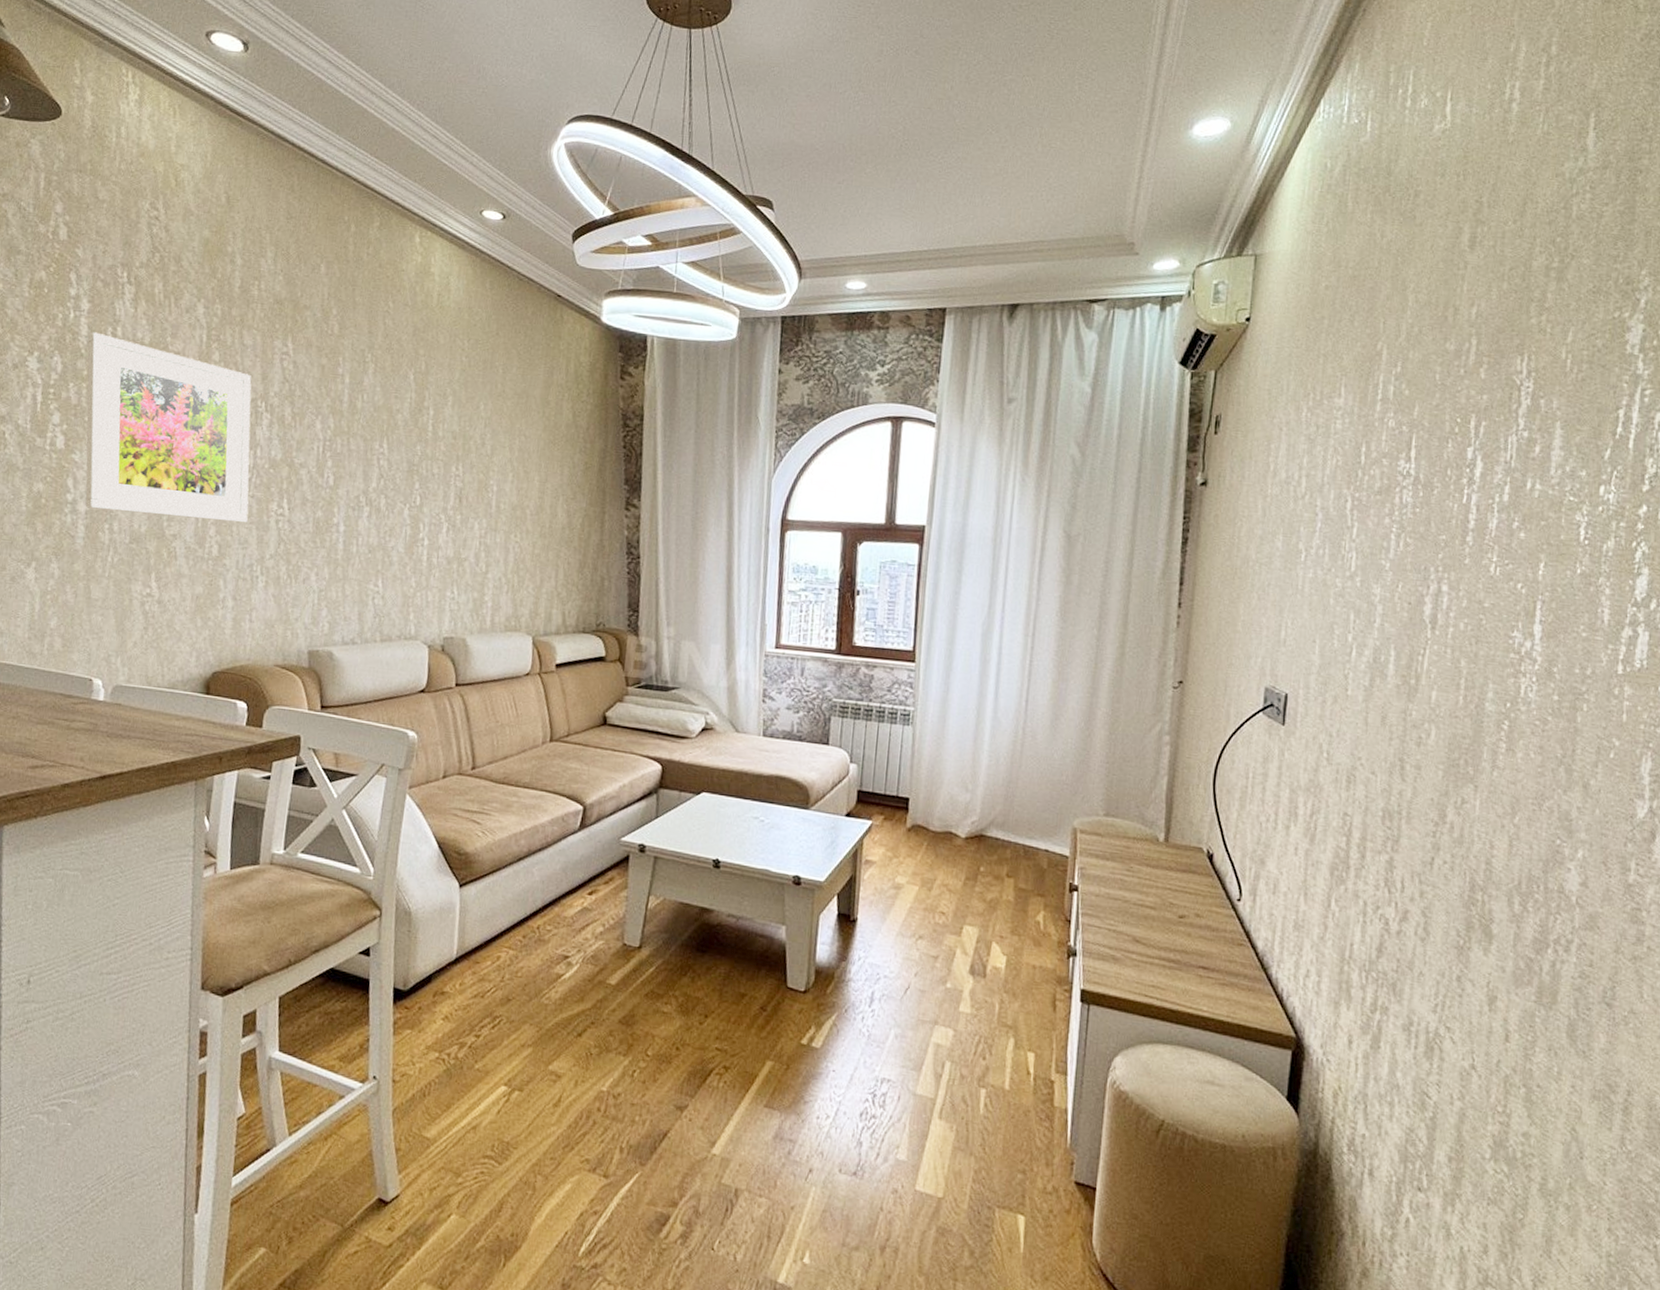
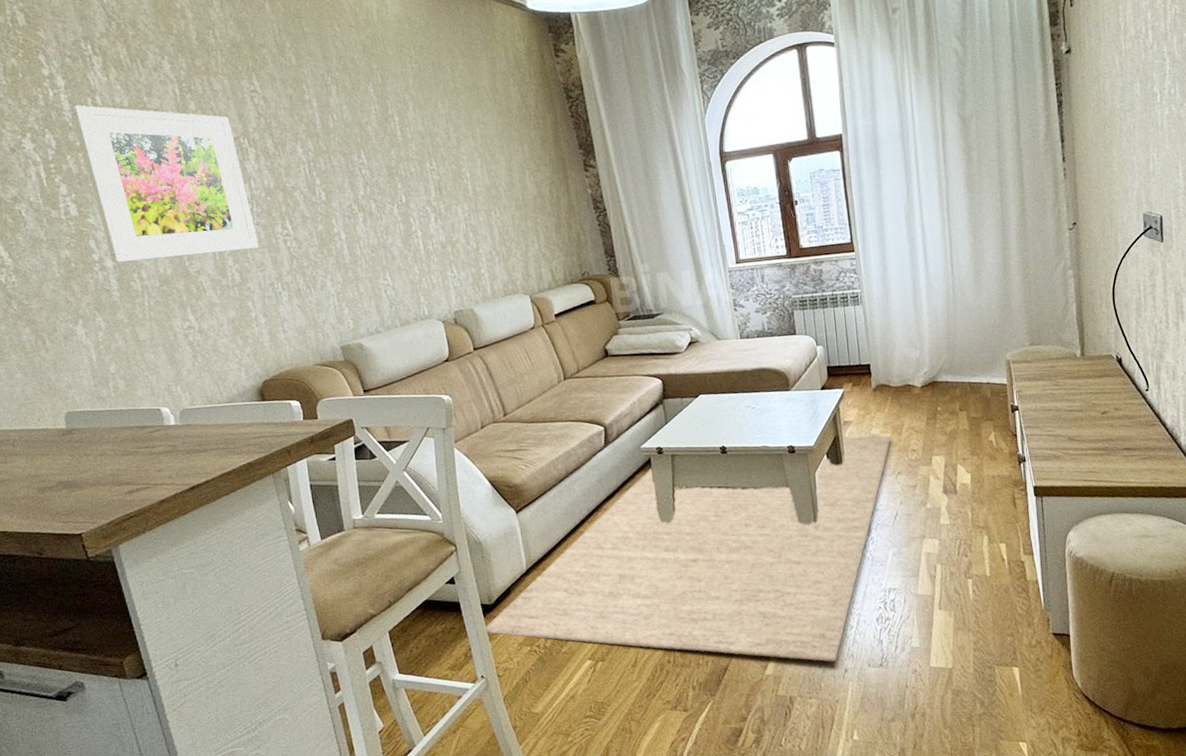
rug: none [390,865,918,1156] -> present [485,435,891,662]

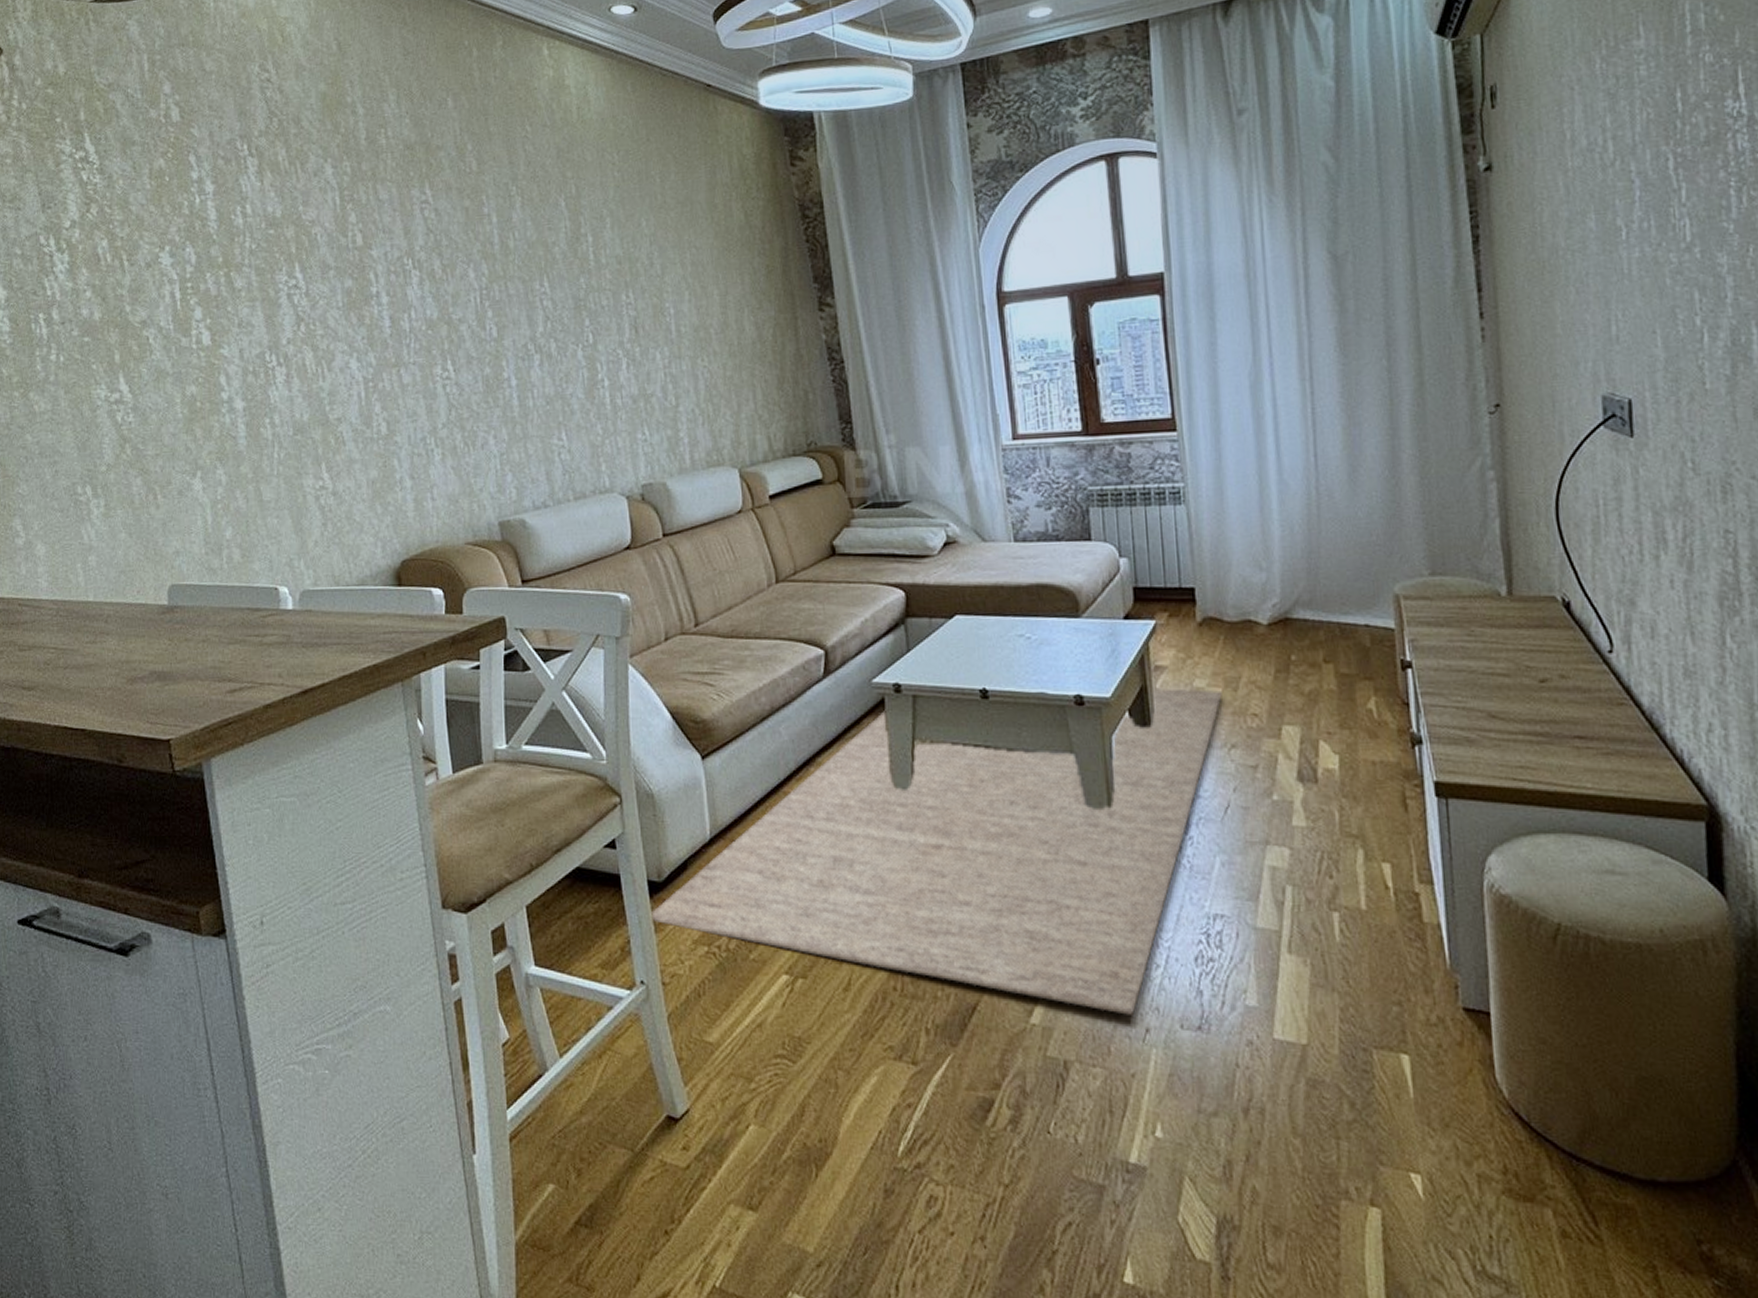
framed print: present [70,105,259,263] -> none [217,214,413,404]

